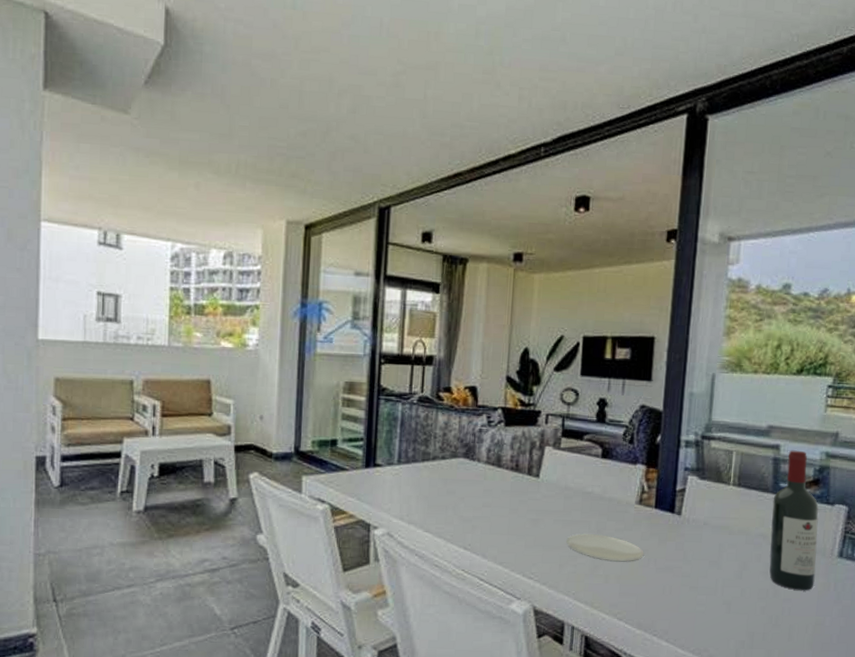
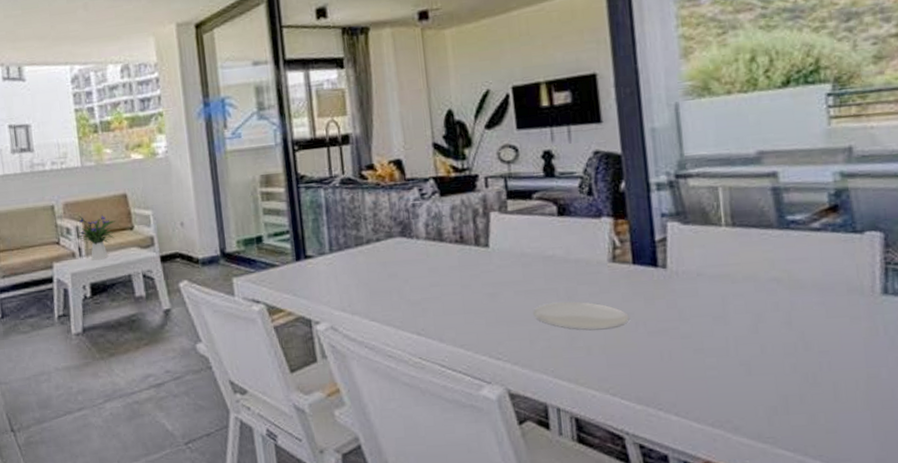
flower arrangement: none [152,394,196,441] -> present [77,215,116,260]
wine bottle: present [769,450,819,590] -> none [780,174,857,339]

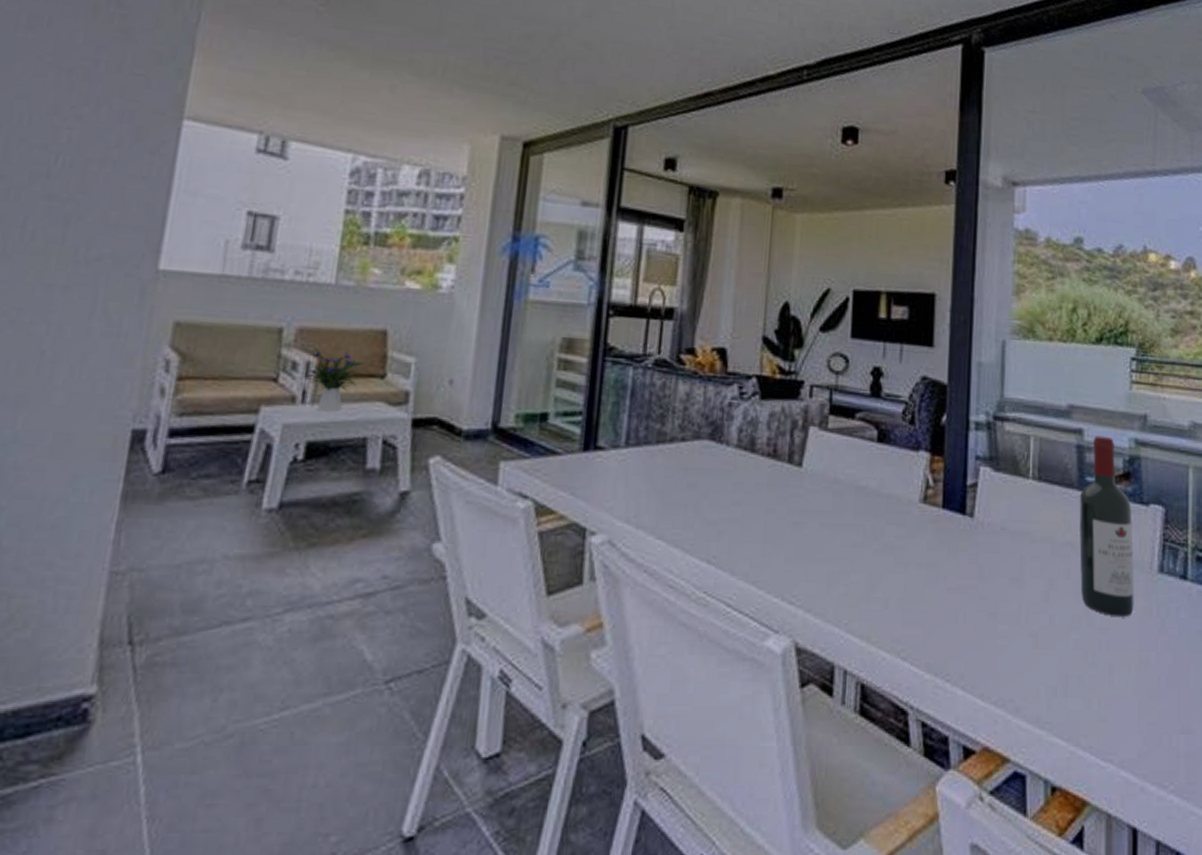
plate: present [533,301,629,331] -> none [836,542,931,580]
wine bottle: none [780,174,857,339] -> present [1079,435,1134,617]

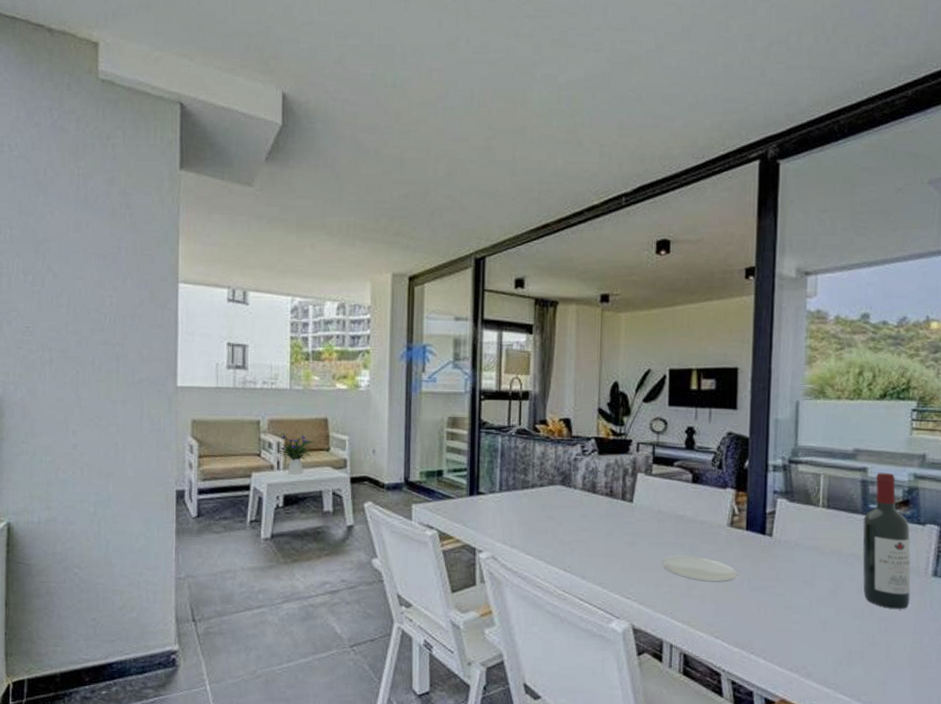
plate: none [836,542,931,580] -> present [661,555,738,582]

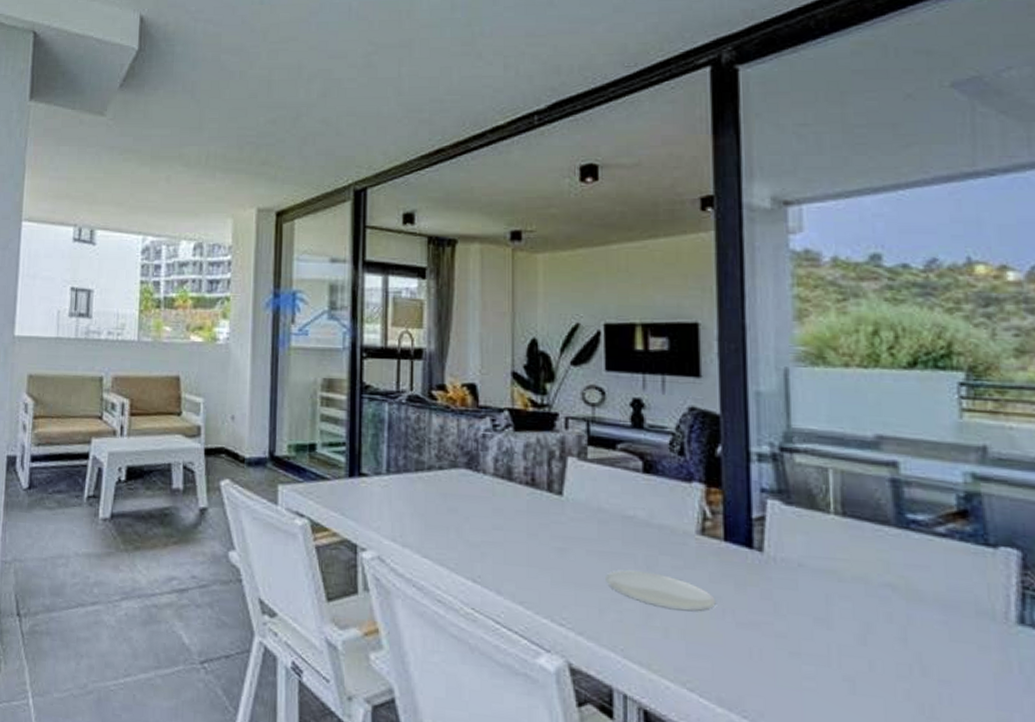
flower arrangement: present [277,433,315,475] -> none [120,392,165,443]
wine bottle: present [862,472,911,609] -> none [898,469,985,670]

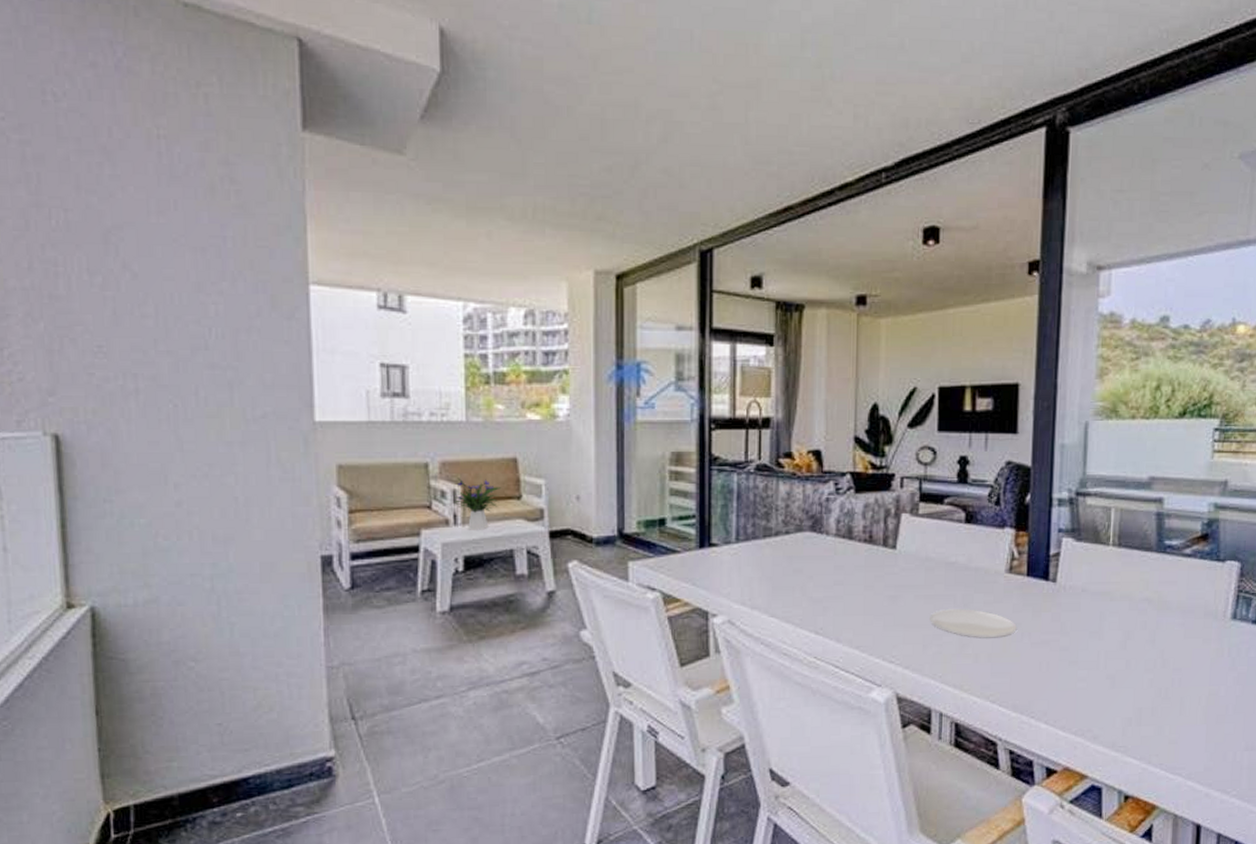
flower arrangement: none [120,392,165,443] -> present [452,478,502,530]

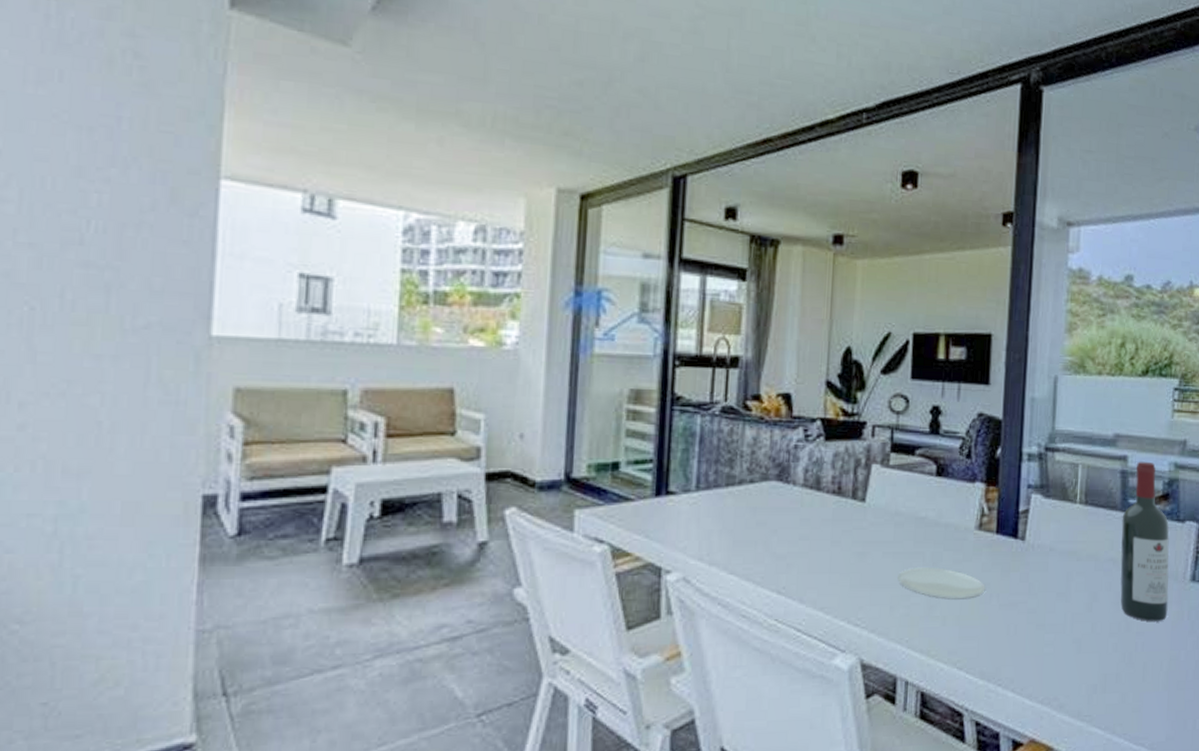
flower arrangement: present [452,478,502,530] -> none [372,408,434,470]
wine bottle: none [1155,503,1209,658] -> present [1120,461,1169,621]

